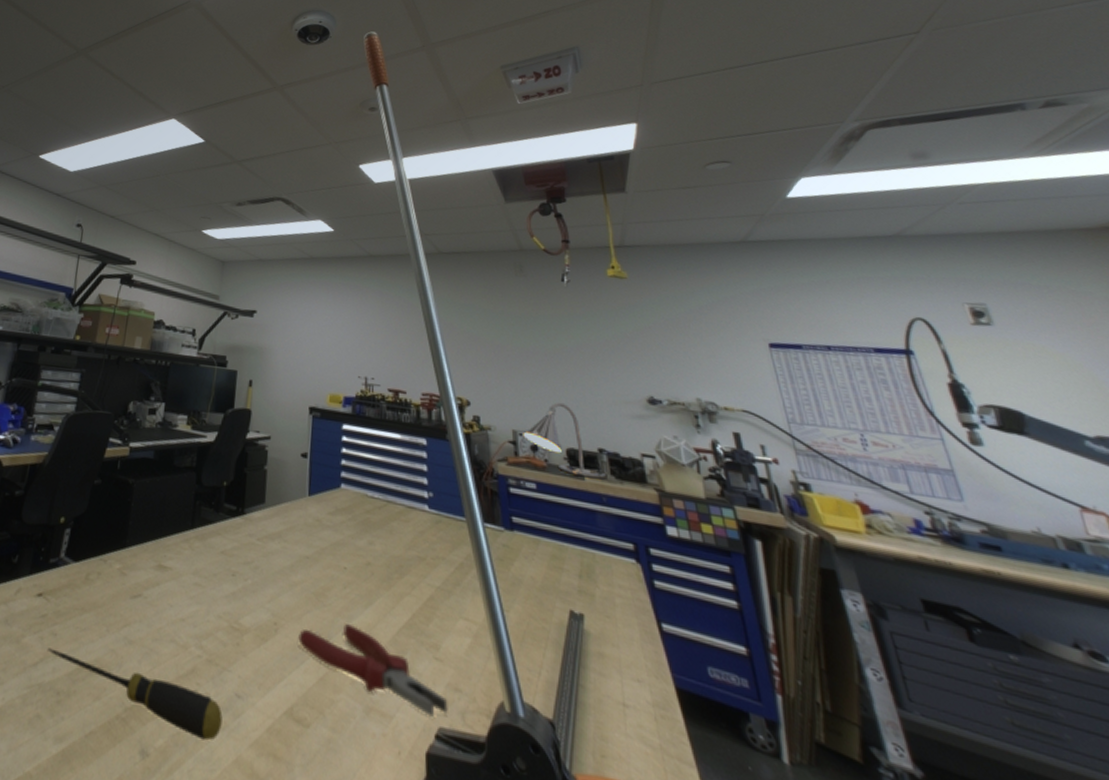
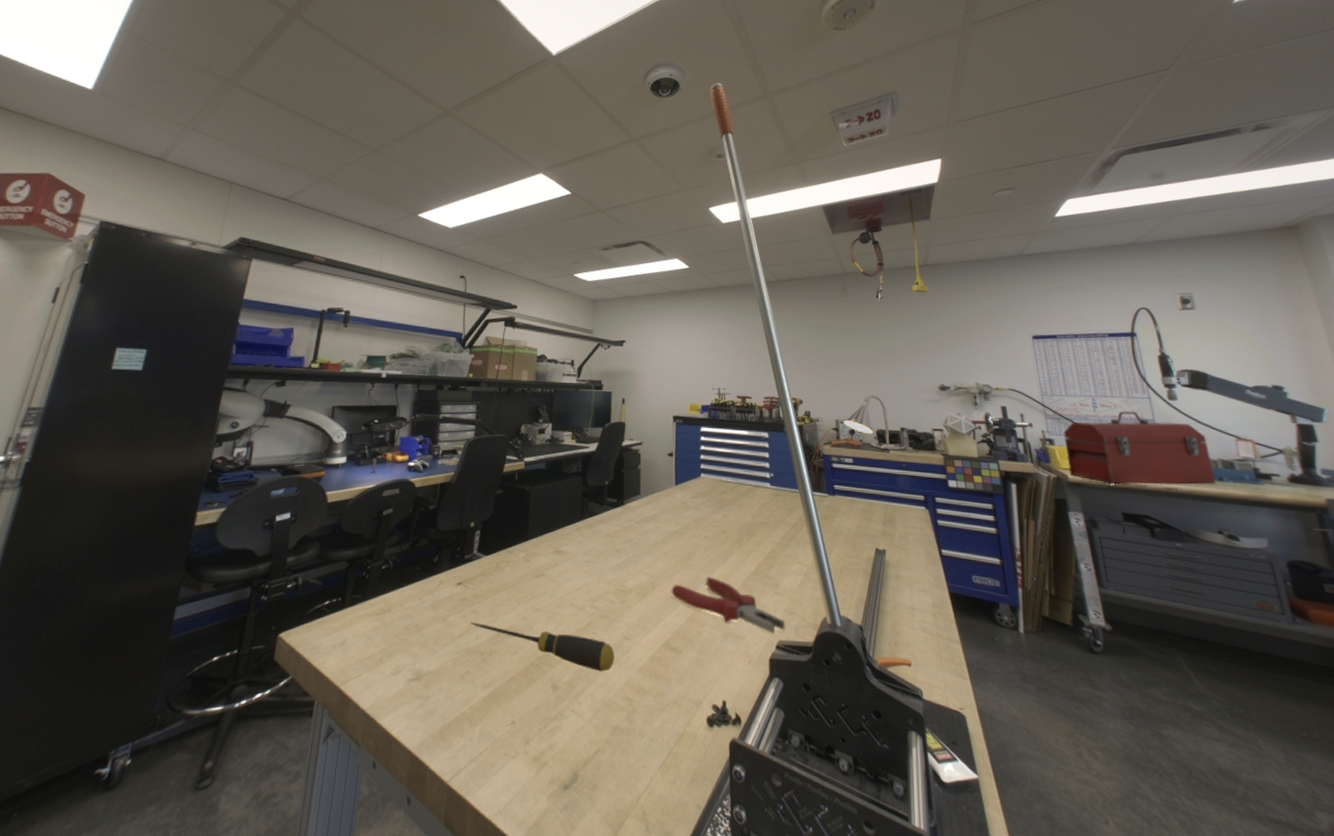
toolbox: none [823,453,1058,572] -> present [1063,410,1215,485]

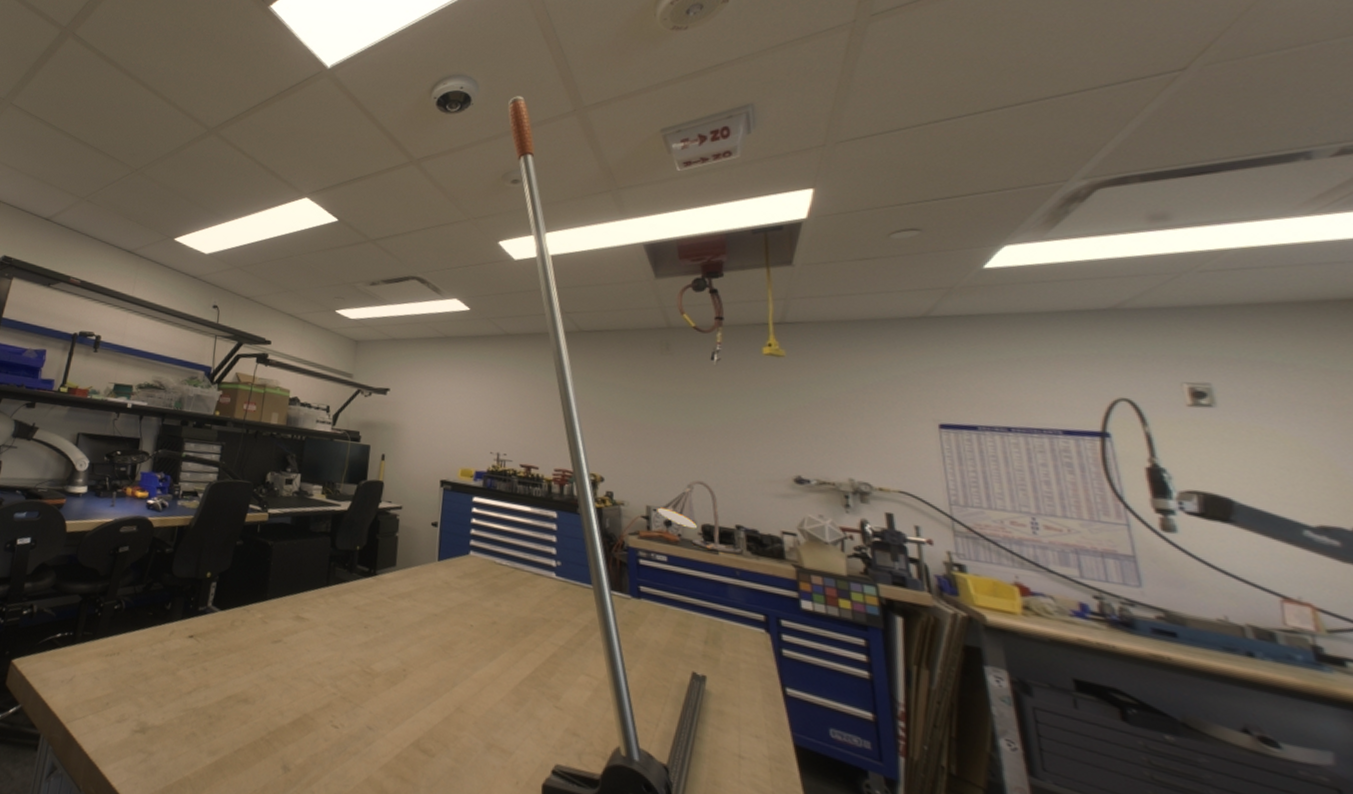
screwdriver: present [470,622,615,672] -> none [199,680,355,762]
pliers: present [671,577,785,634] -> none [425,673,566,756]
toolbox: present [1063,410,1215,485] -> none [982,538,1240,660]

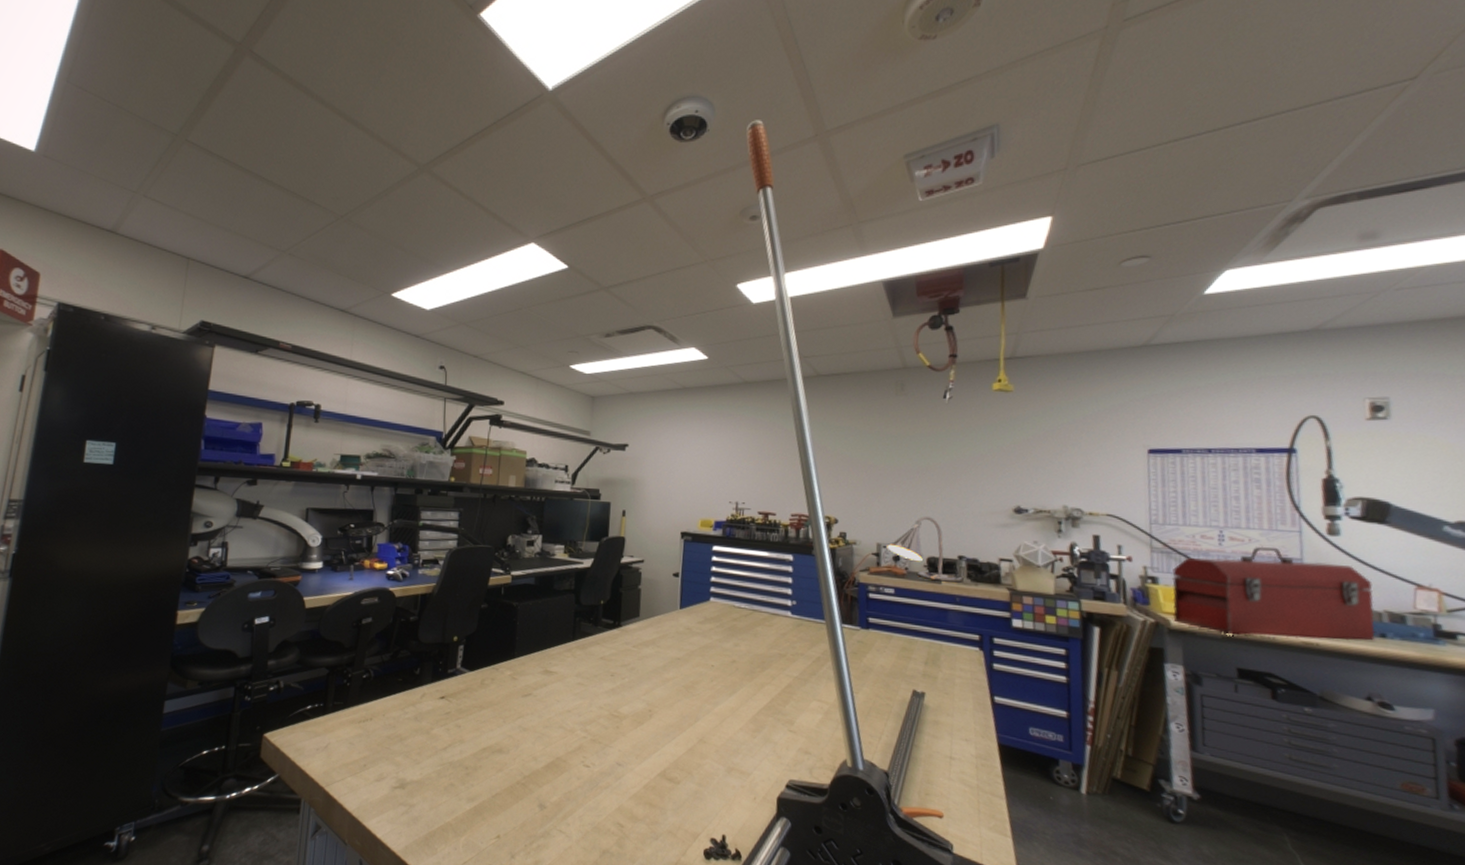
toolbox: none [982,538,1240,660] -> present [1172,546,1375,641]

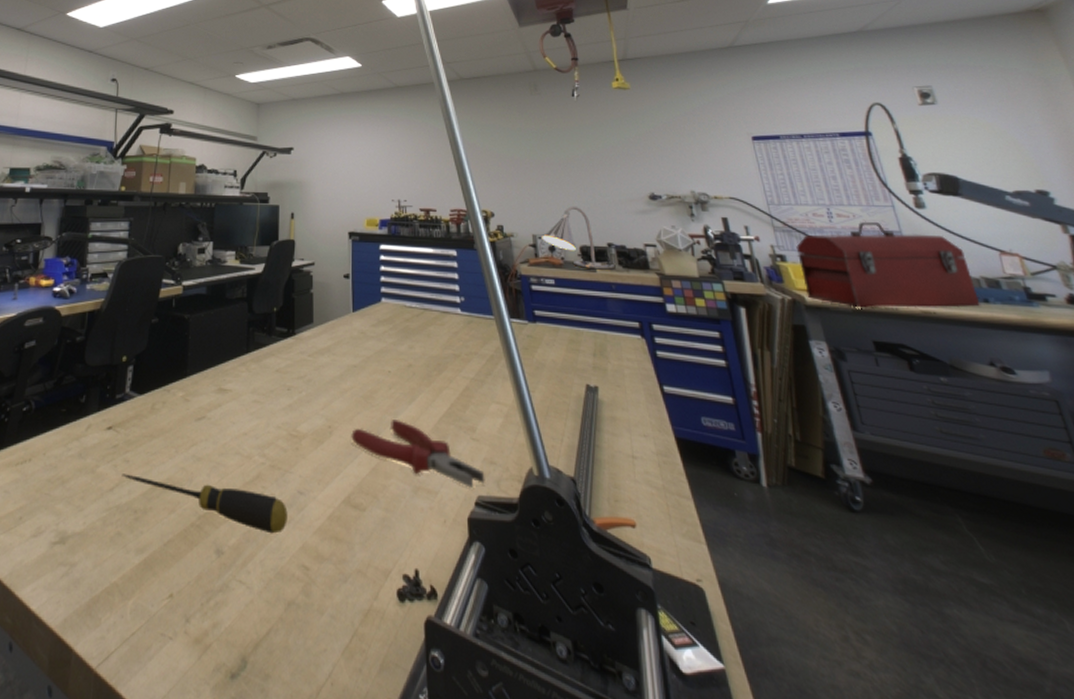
screwdriver: none [454,736,606,796] -> present [121,474,288,534]
pliers: none [670,708,799,773] -> present [351,420,485,488]

